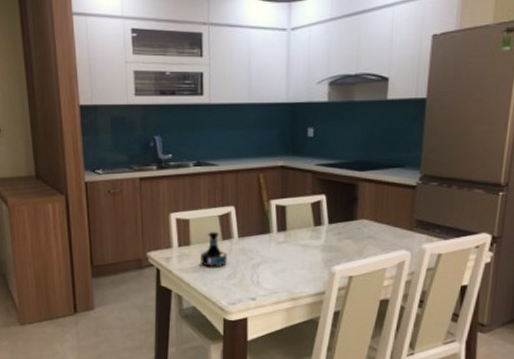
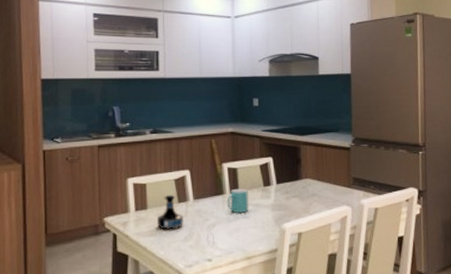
mug: none [273,227,297,253] -> present [227,188,248,213]

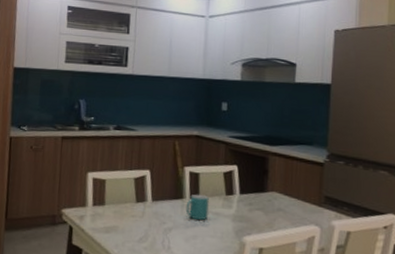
tequila bottle: present [157,194,183,230] -> none [113,192,140,229]

